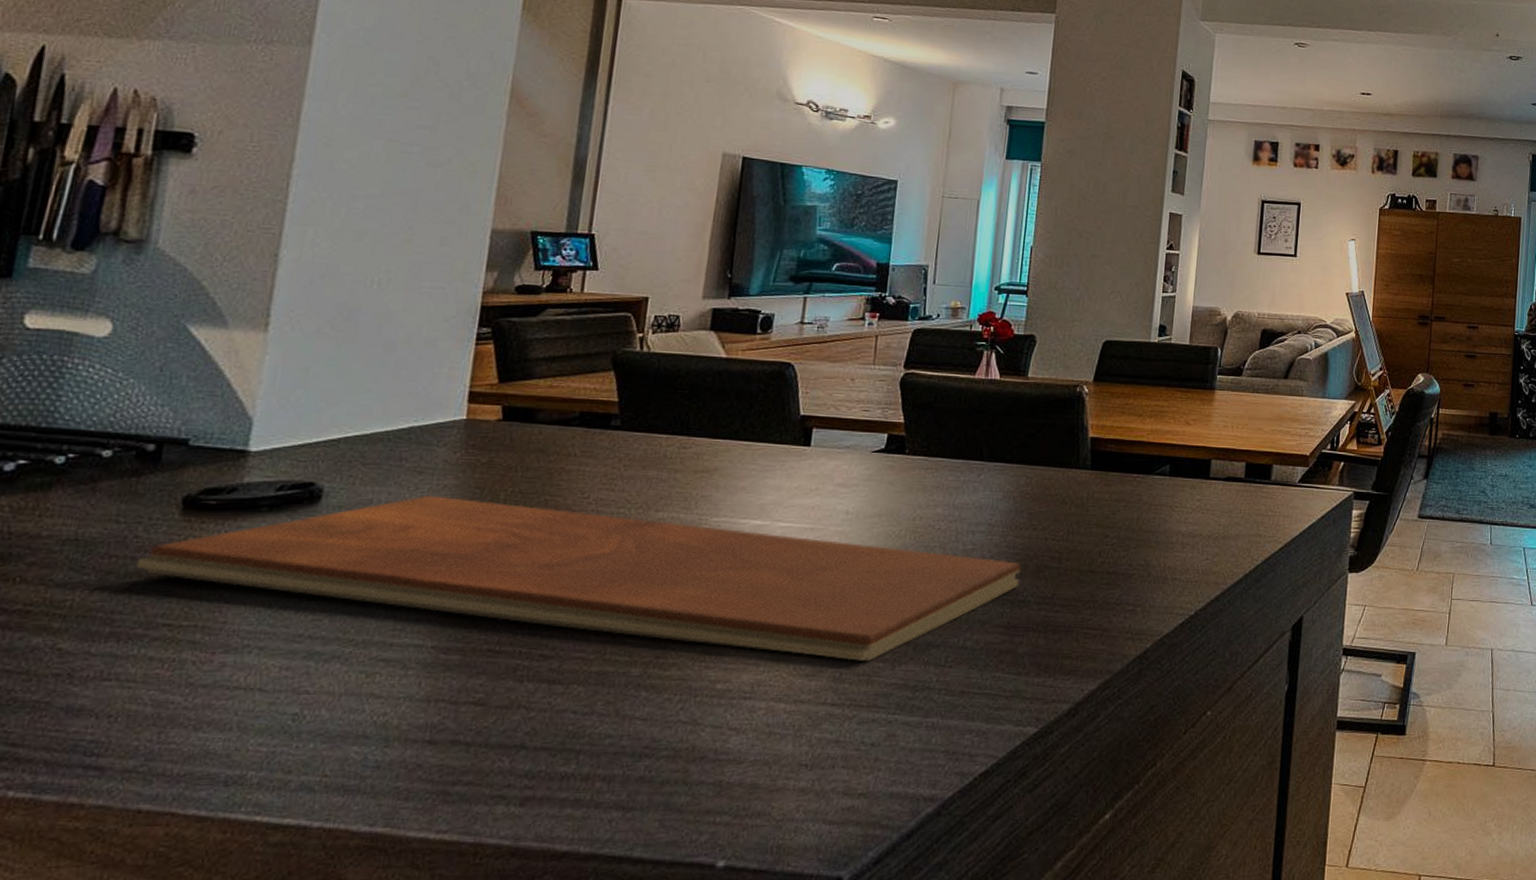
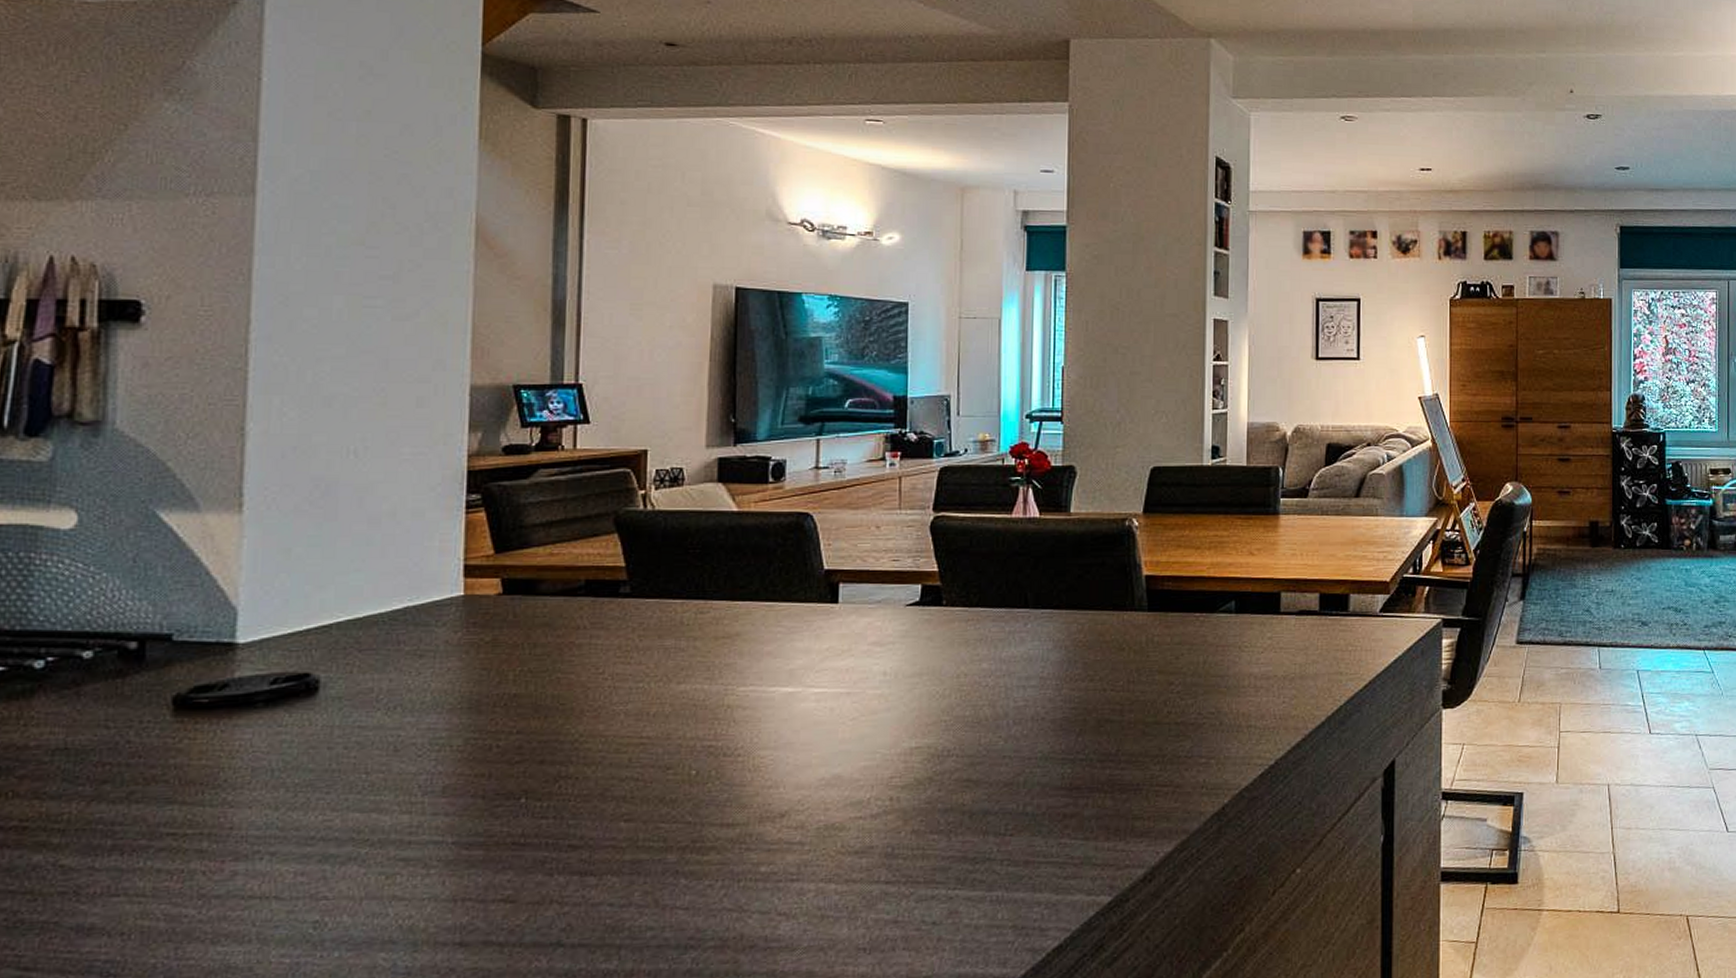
chopping board: present [137,495,1021,662] -> none [133,680,1080,835]

